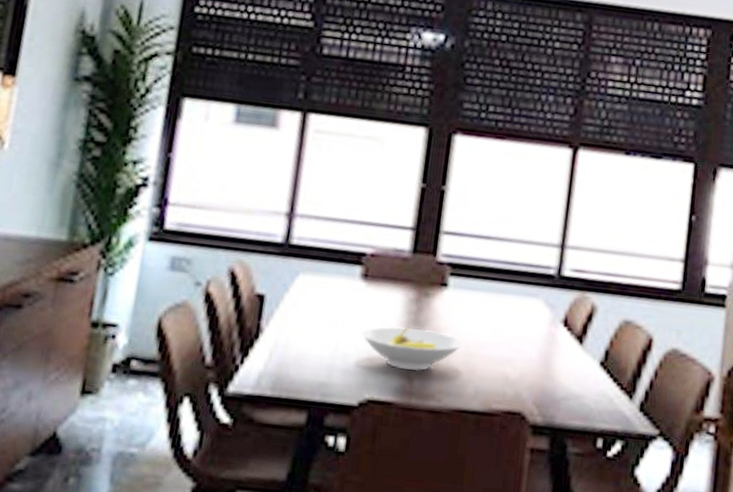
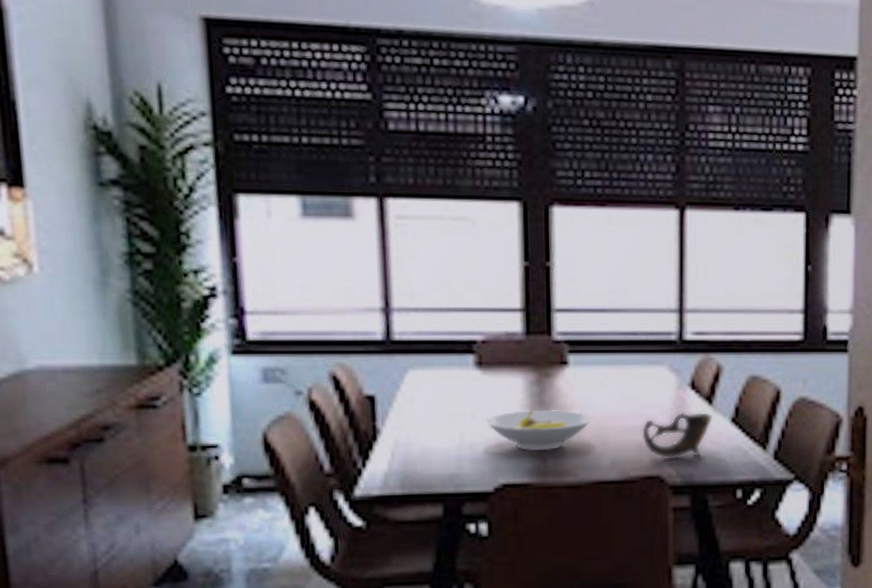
cup: none [508,348,582,398] -> present [641,411,713,459]

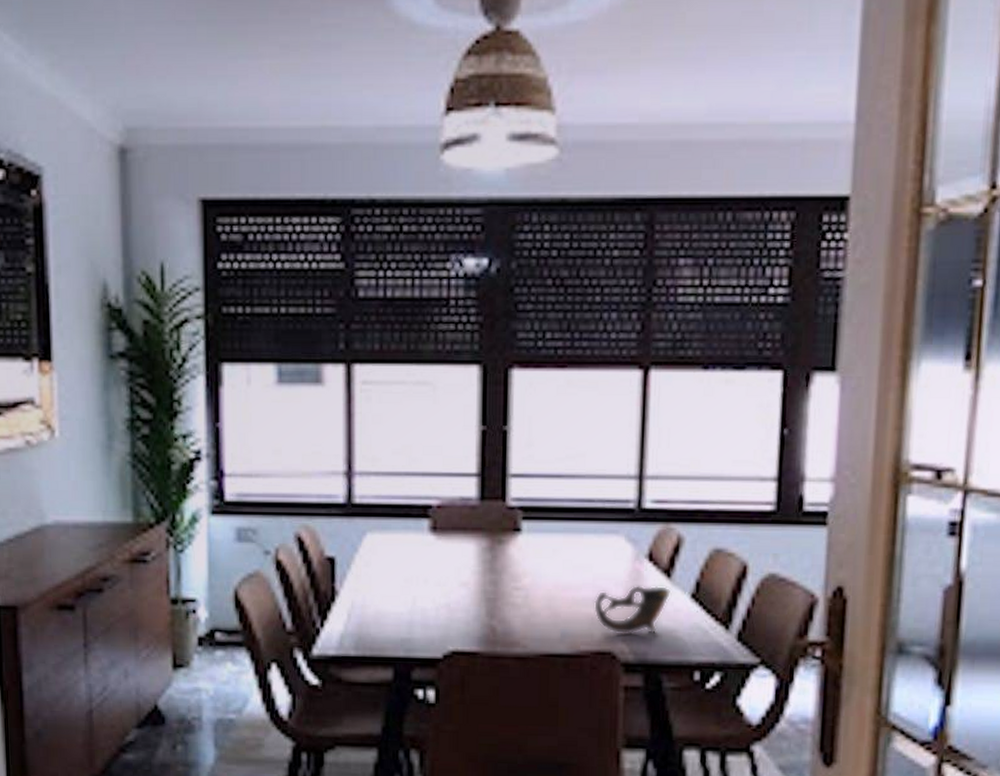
bowl: present [485,409,592,451] -> none [437,577,543,620]

